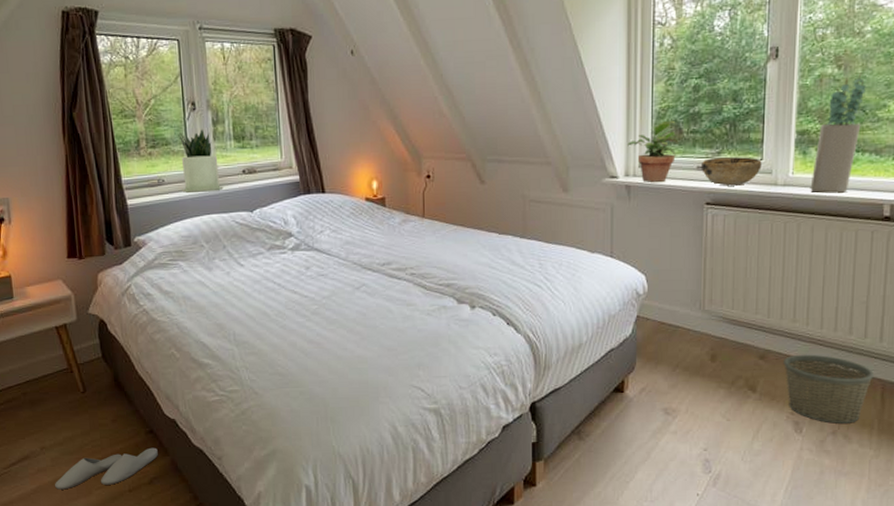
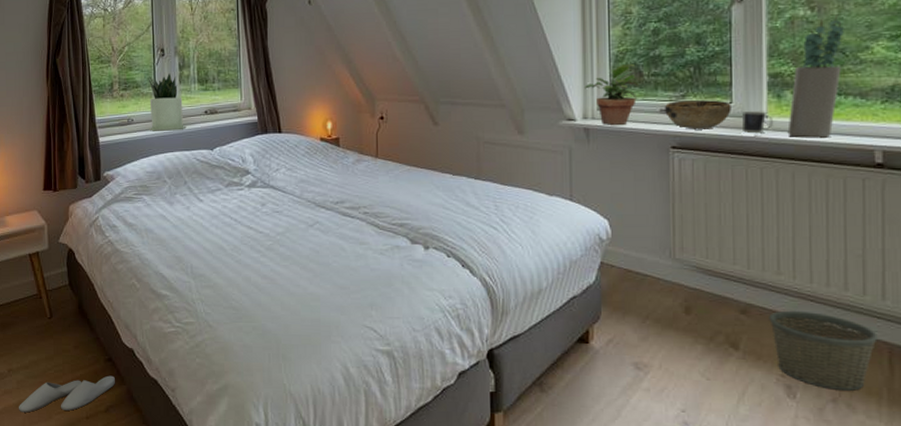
mug: none [771,166,798,191] -> present [742,110,773,135]

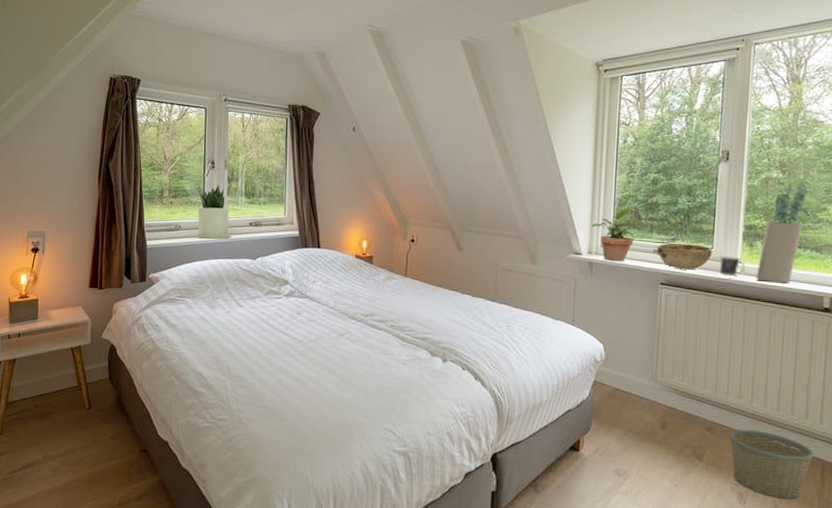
slippers: present [19,375,115,413] -> none [53,465,149,498]

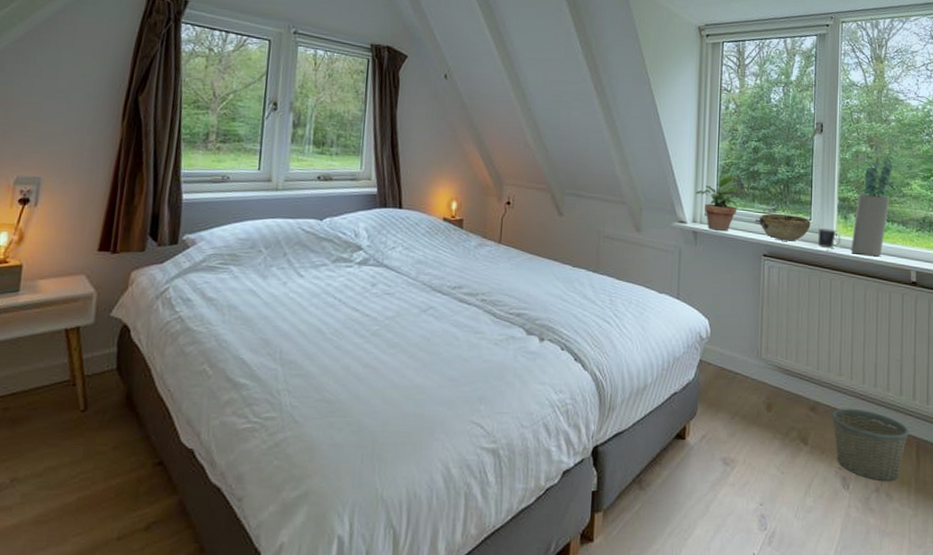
planter: present [195,185,232,240] -> none [247,130,294,195]

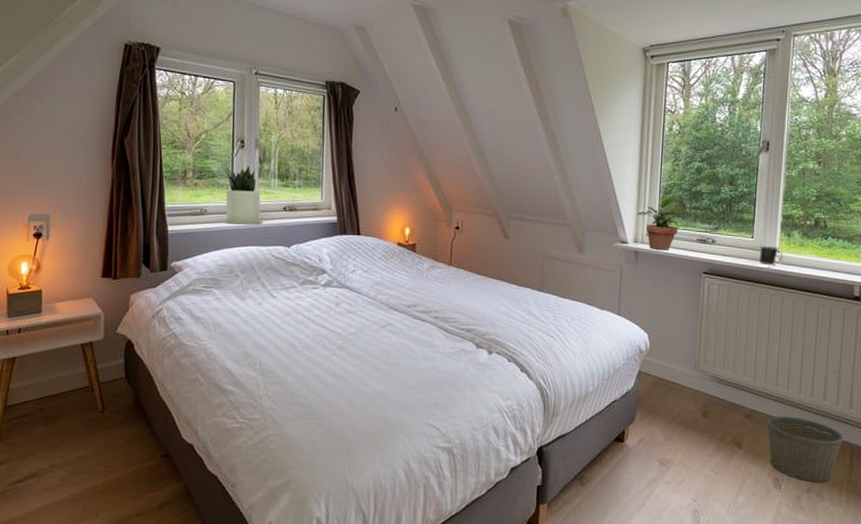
planter: none [247,130,294,195] -> present [223,166,264,225]
decorative bowl: present [760,214,810,243] -> none [701,233,753,260]
vase: present [851,153,894,258] -> none [793,170,842,274]

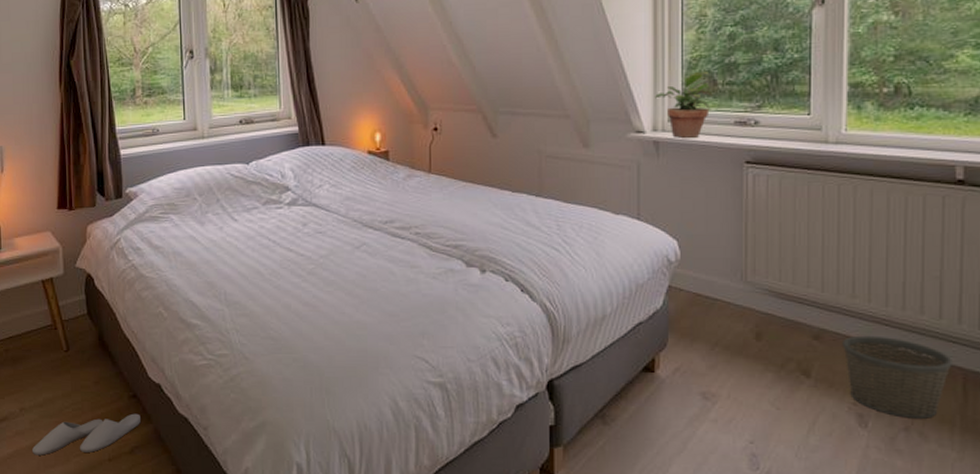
slippers: none [61,471,171,511] -> present [32,413,141,456]
planter: present [223,166,264,225] -> none [175,78,219,144]
mug: present [759,245,783,267] -> none [821,122,852,149]

